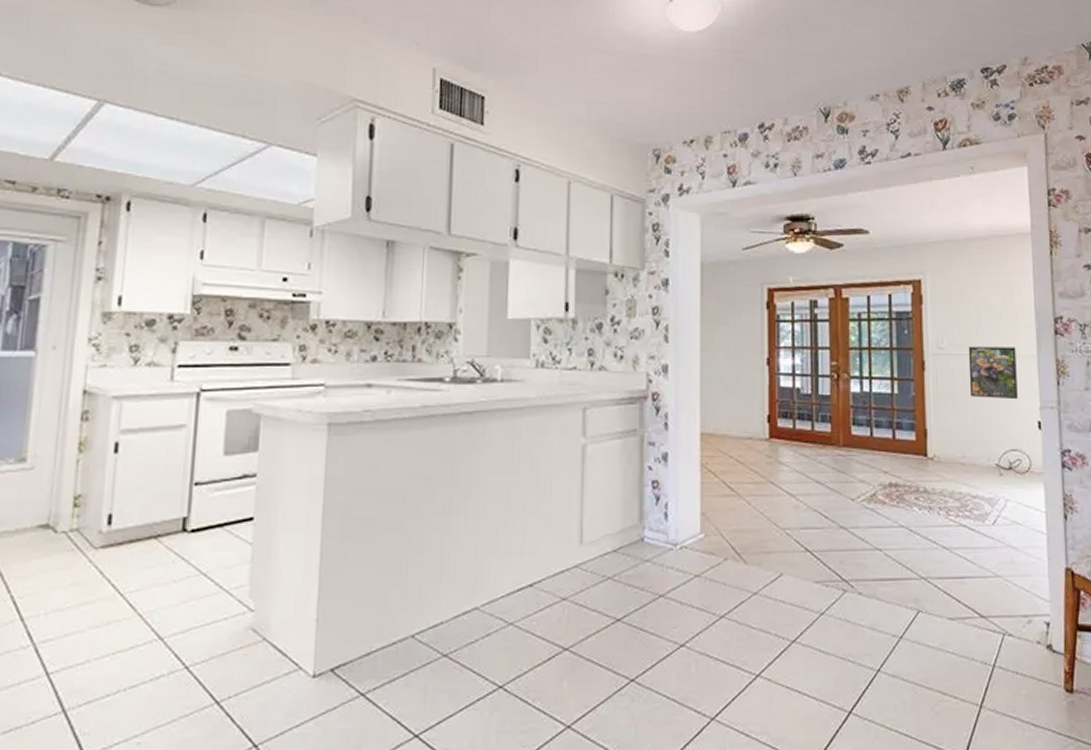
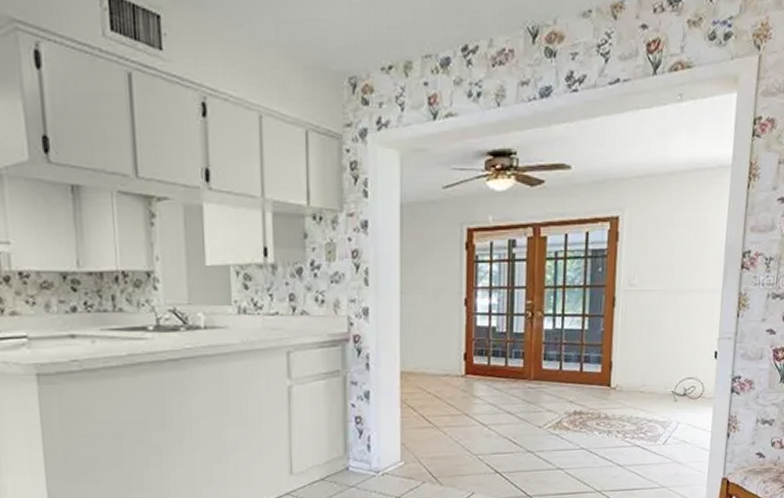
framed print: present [968,346,1018,400] -> none [655,282,703,332]

